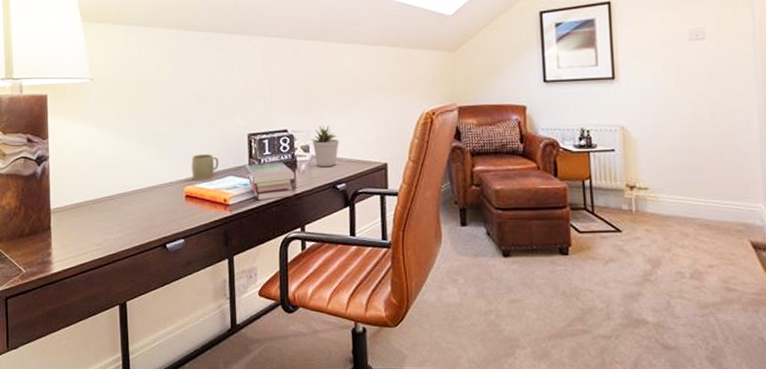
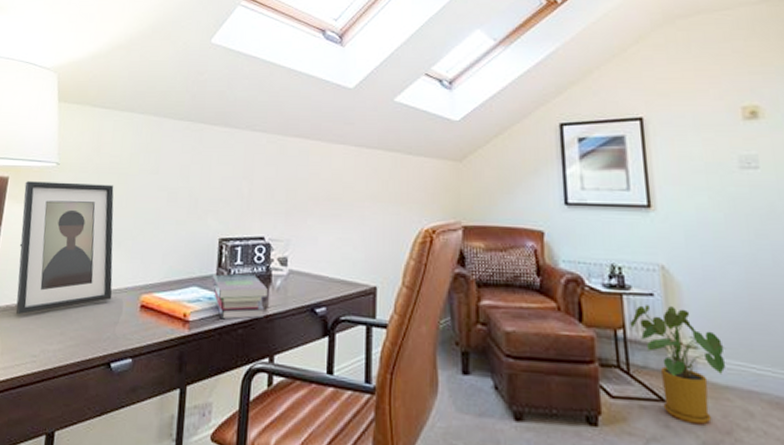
picture frame: none [63,94,159,213] -> present [15,181,114,315]
mug: present [191,154,219,180] -> none [150,258,183,289]
potted plant: present [310,125,339,168] -> none [289,234,322,286]
house plant: none [595,158,670,246] -> present [629,305,726,425]

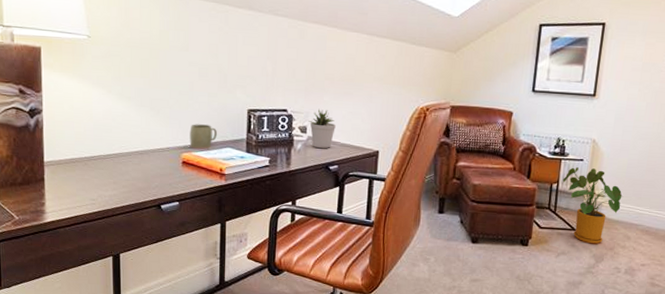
picture frame: present [15,181,114,315] -> none [59,52,156,168]
mug: none [150,258,183,289] -> present [189,124,217,149]
books: present [212,274,268,320] -> none [243,138,290,174]
potted plant: none [289,234,322,286] -> present [308,108,336,149]

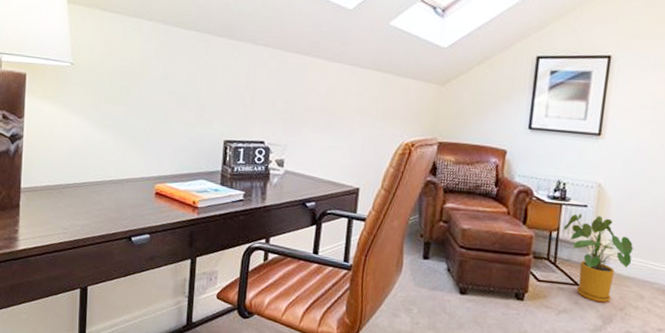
mug: present [189,124,217,149] -> none [163,154,192,181]
potted plant: present [308,108,336,149] -> none [286,141,314,185]

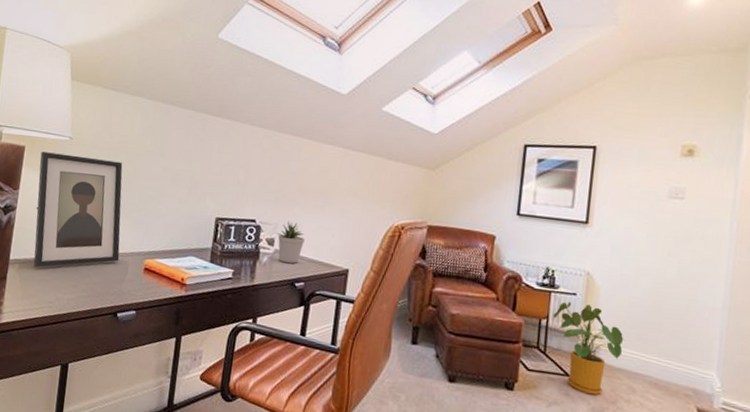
picture frame: none [42,78,130,195] -> present [33,151,123,268]
potted plant: none [286,141,314,185] -> present [276,220,305,264]

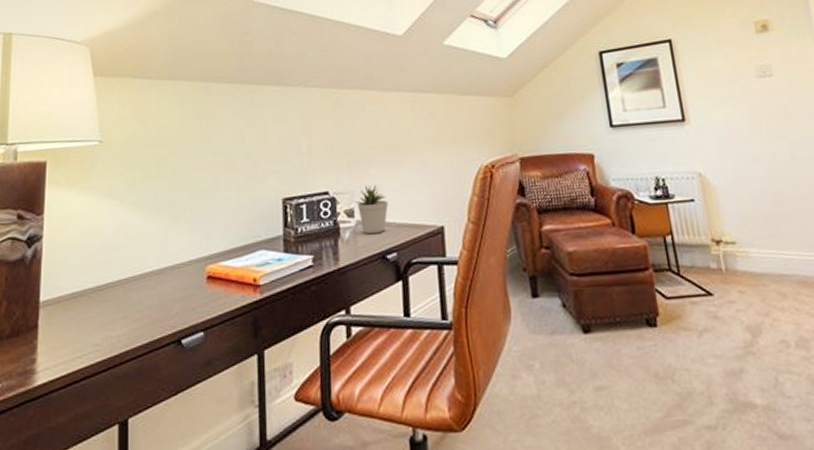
picture frame: present [33,151,123,268] -> none [65,157,176,306]
house plant: present [553,302,625,395] -> none [676,209,761,312]

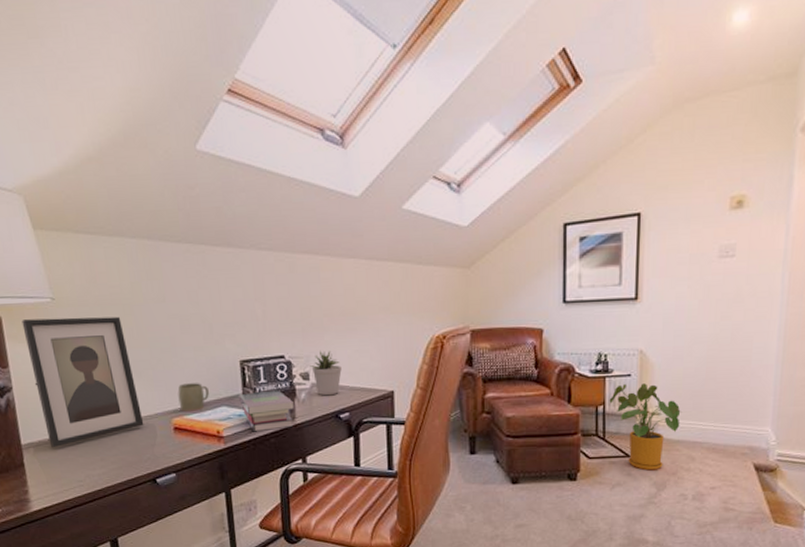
picture frame: none [65,157,176,306] -> present [21,316,144,448]
mug: none [215,224,248,257] -> present [177,383,209,412]
books: none [279,229,337,279] -> present [239,390,294,432]
house plant: none [676,209,761,312] -> present [609,383,682,471]

